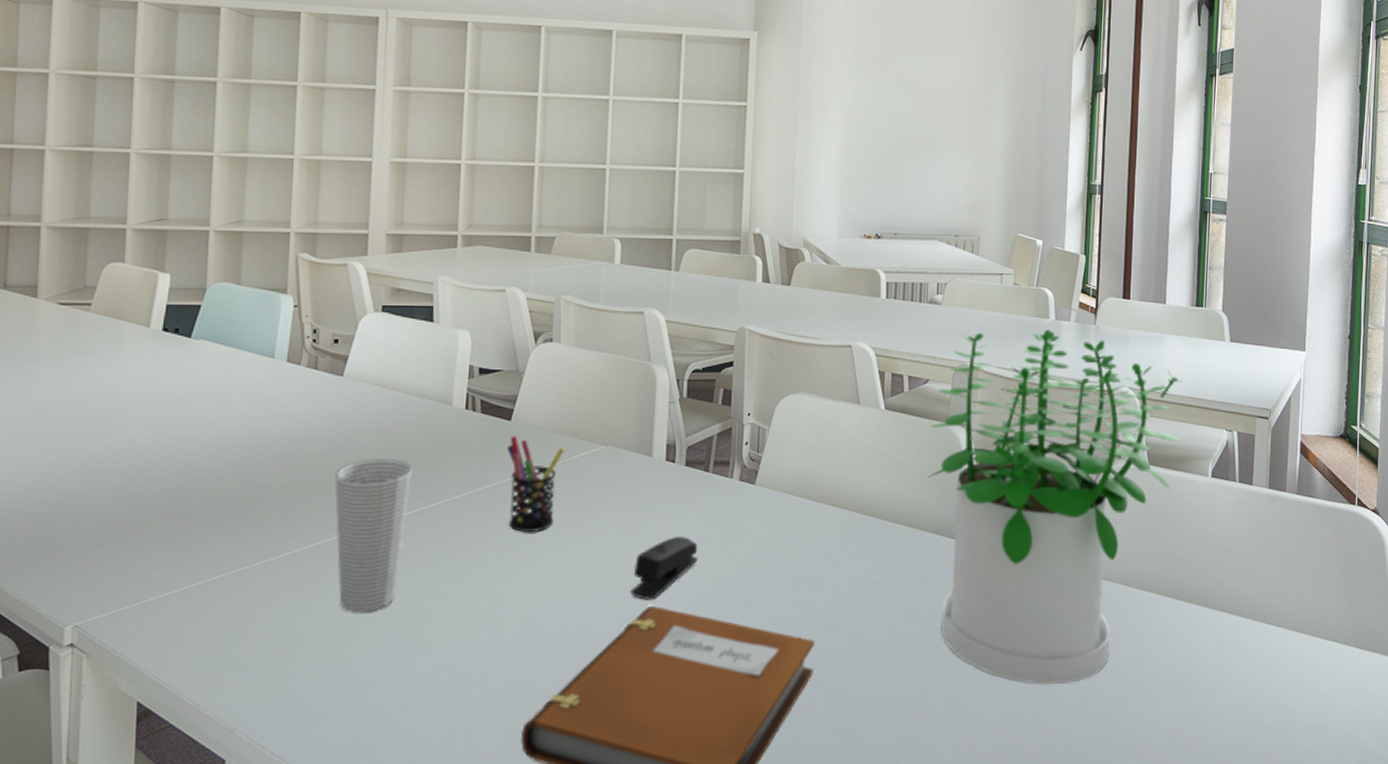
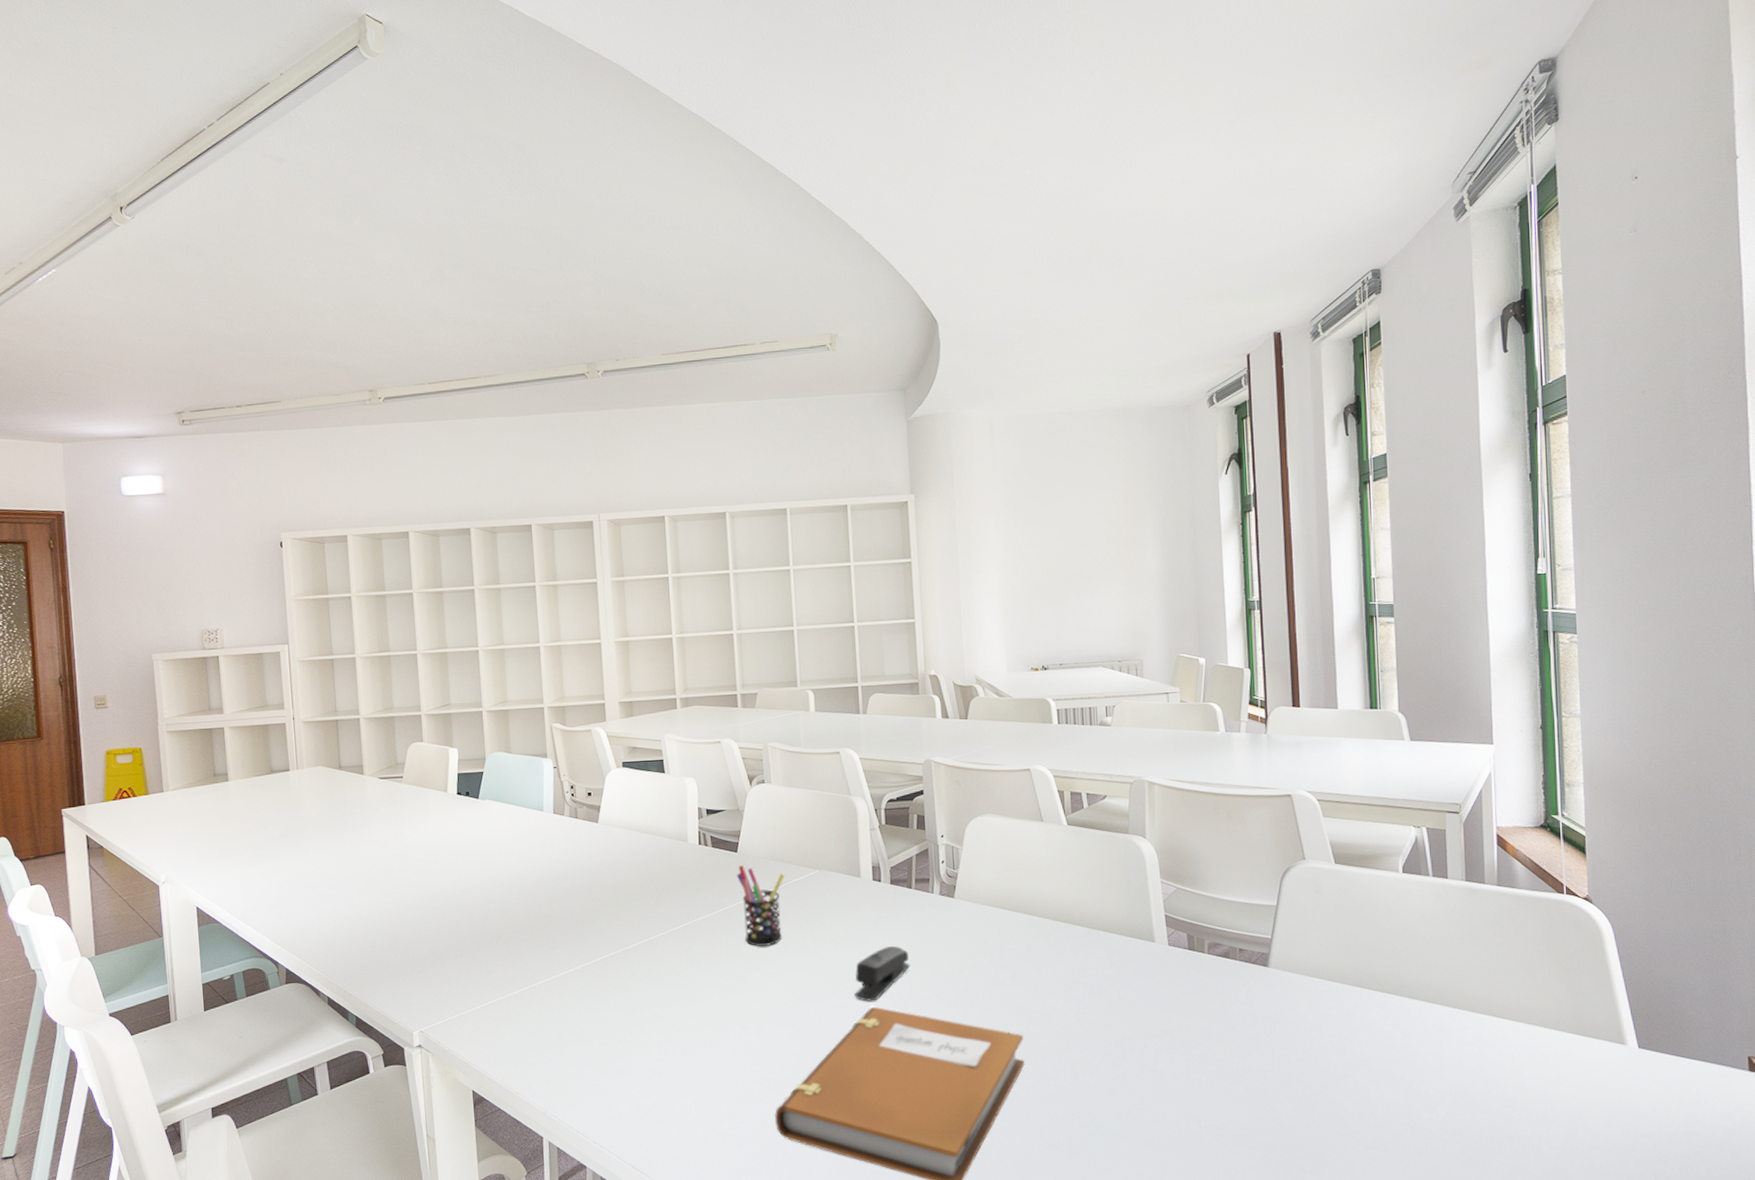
cup: present [335,457,412,613] -> none [601,888,662,1017]
potted plant: present [928,329,1182,684] -> none [1113,741,1365,1073]

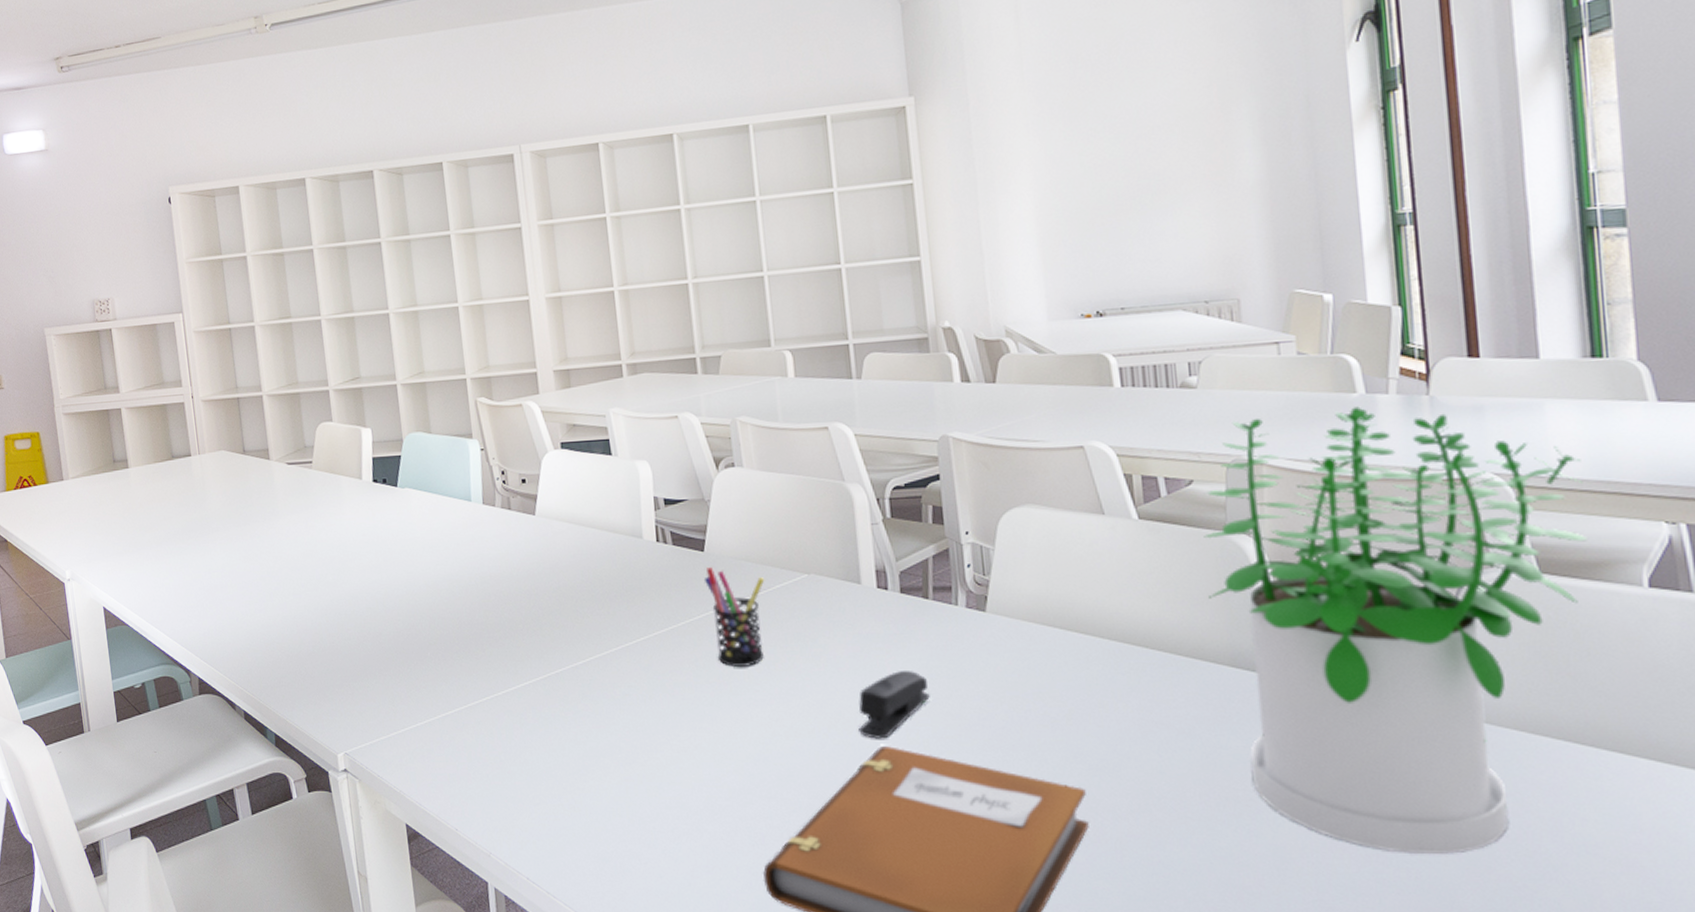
potted plant: none [1113,741,1365,1073] -> present [1204,406,1587,854]

